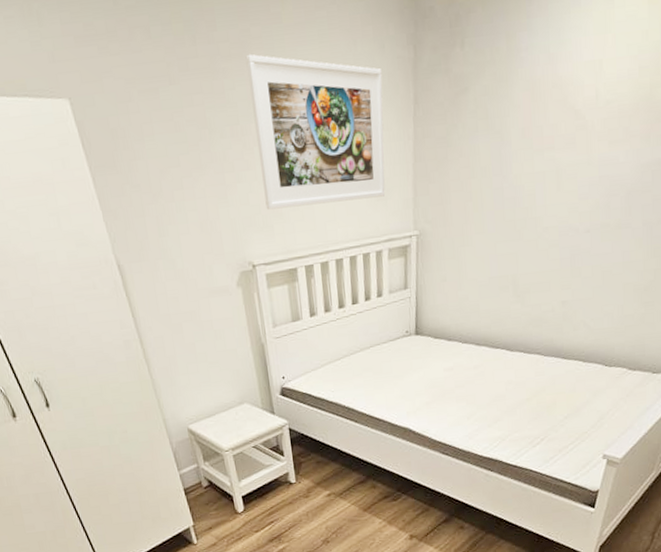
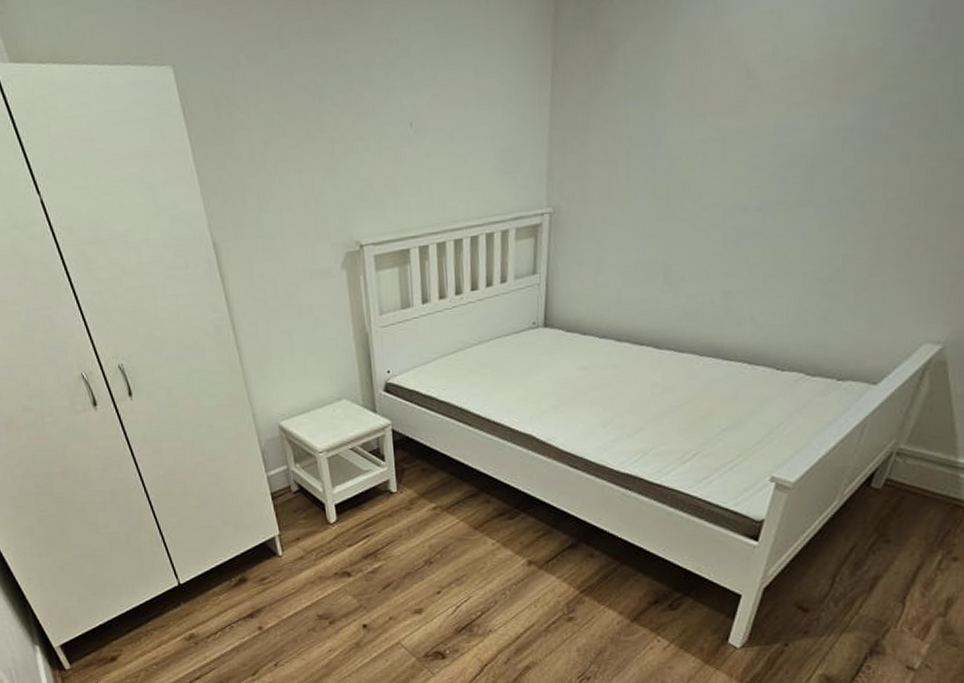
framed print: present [245,53,386,210] -> none [363,13,517,184]

